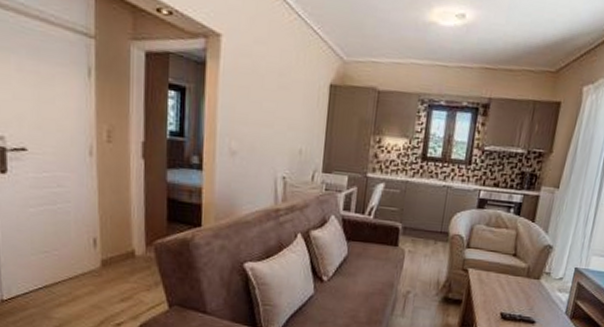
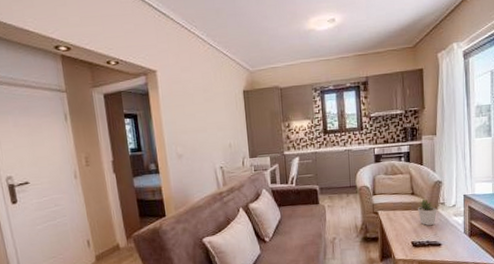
potted plant: none [516,262,540,298] -> present [417,197,437,226]

